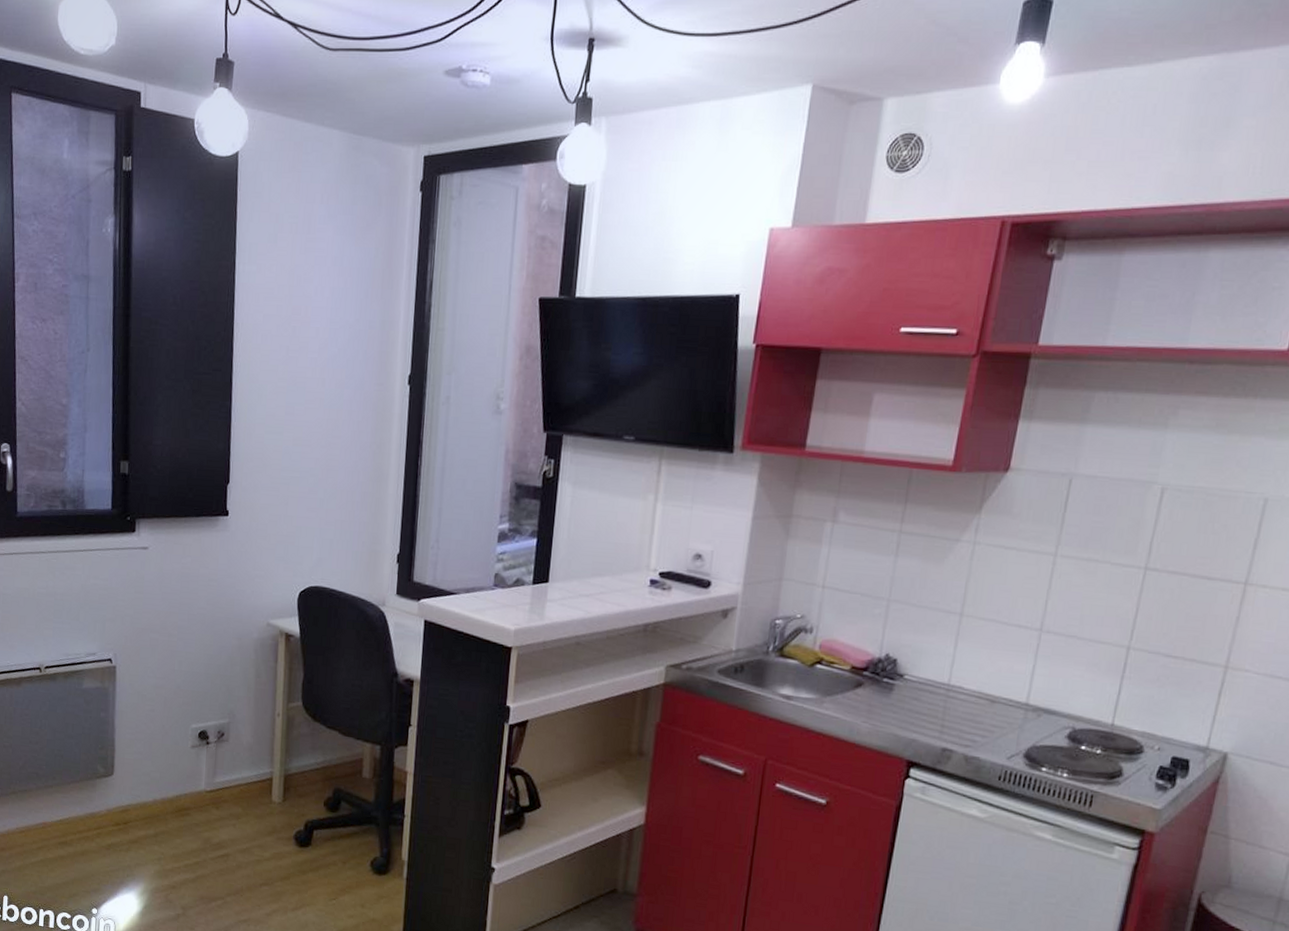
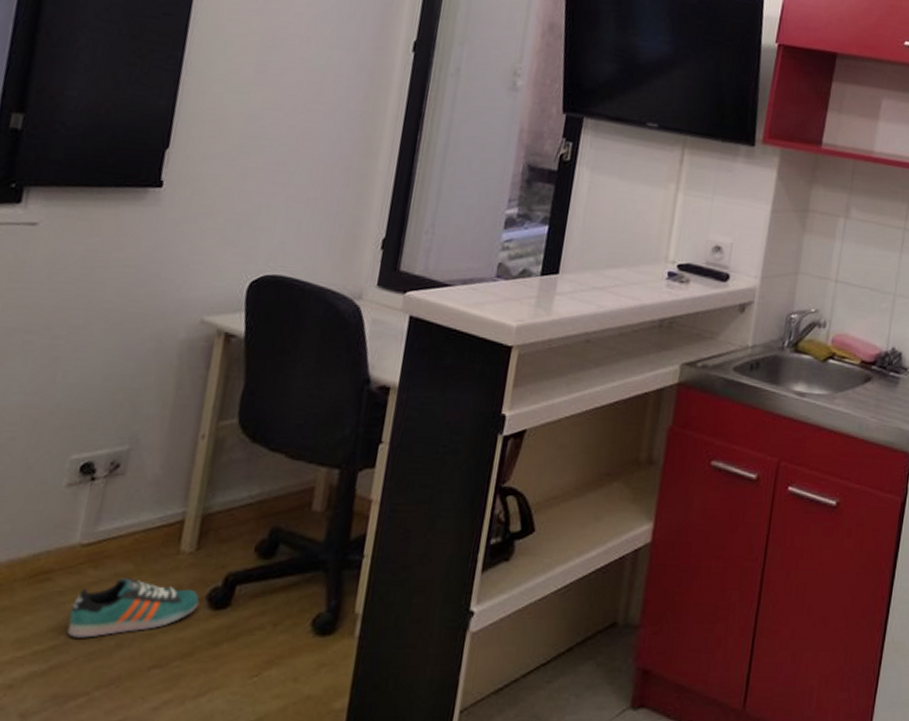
sneaker: none [204,817,289,859] -> present [67,578,200,638]

